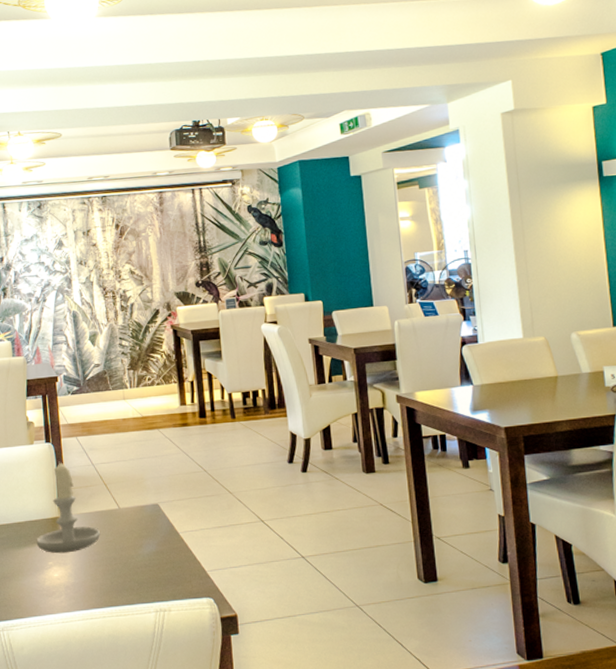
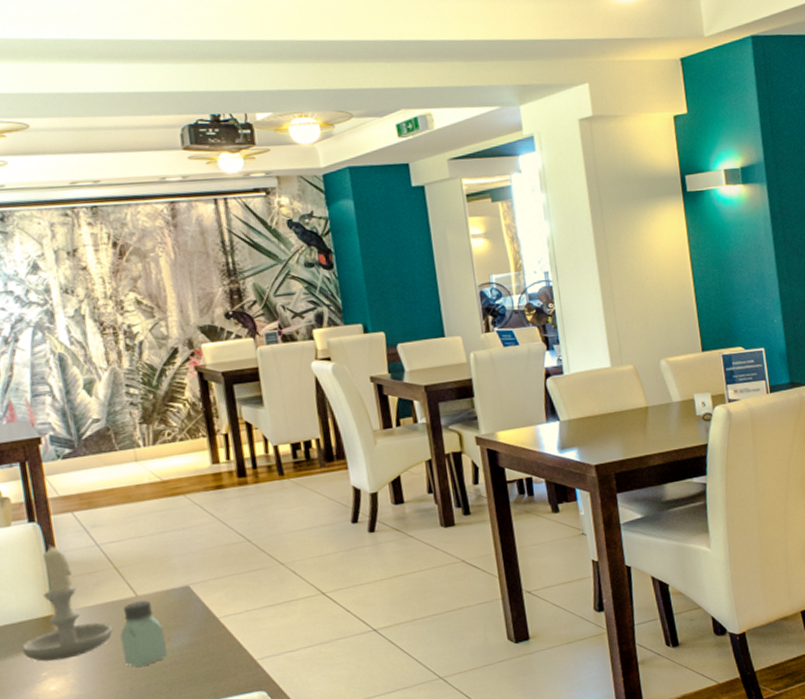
saltshaker: none [106,512,139,566] -> present [120,600,167,668]

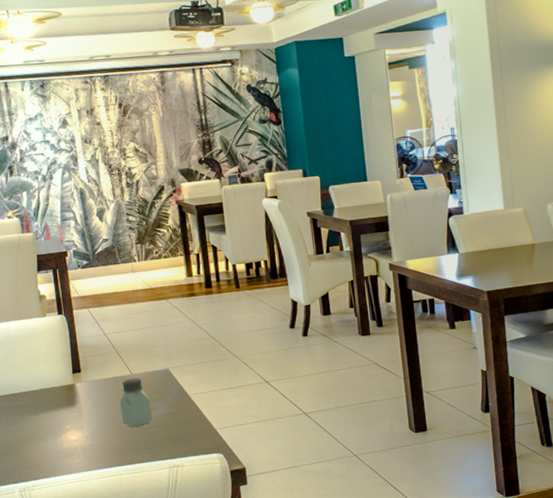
candle: present [22,544,113,662] -> none [53,332,115,418]

